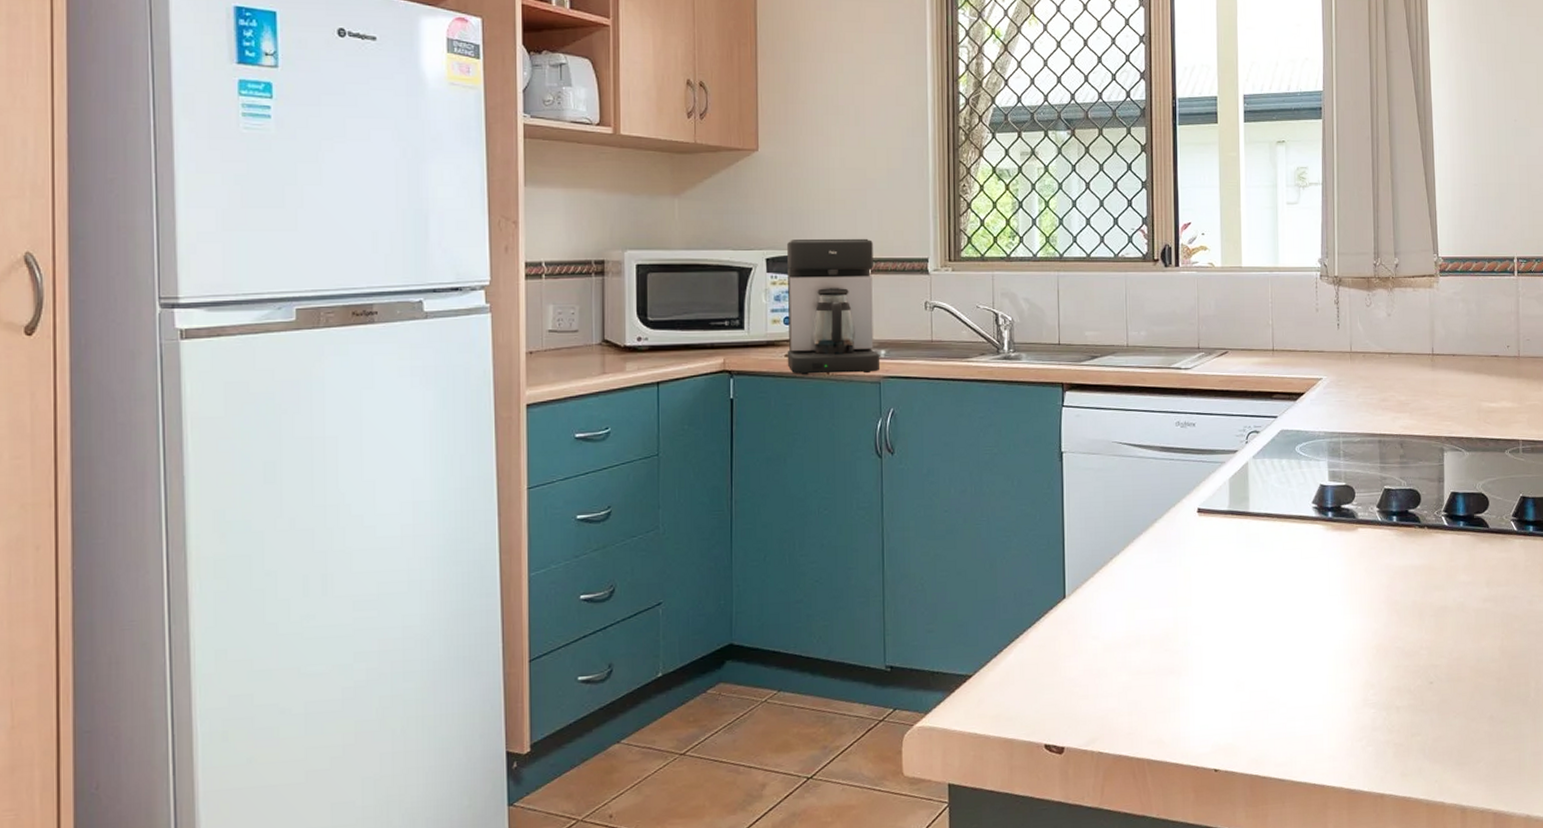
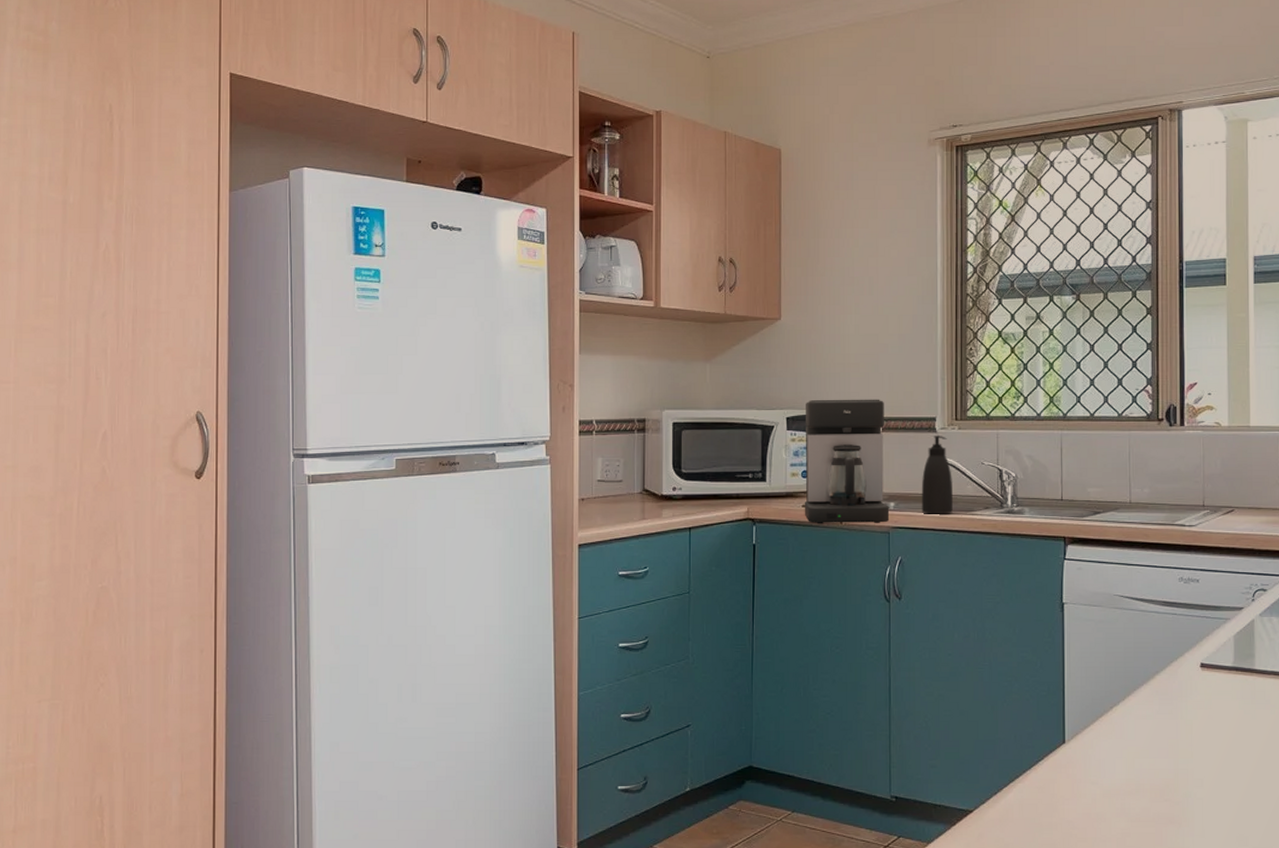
soap dispenser: none [913,278,948,362] -> present [921,436,954,514]

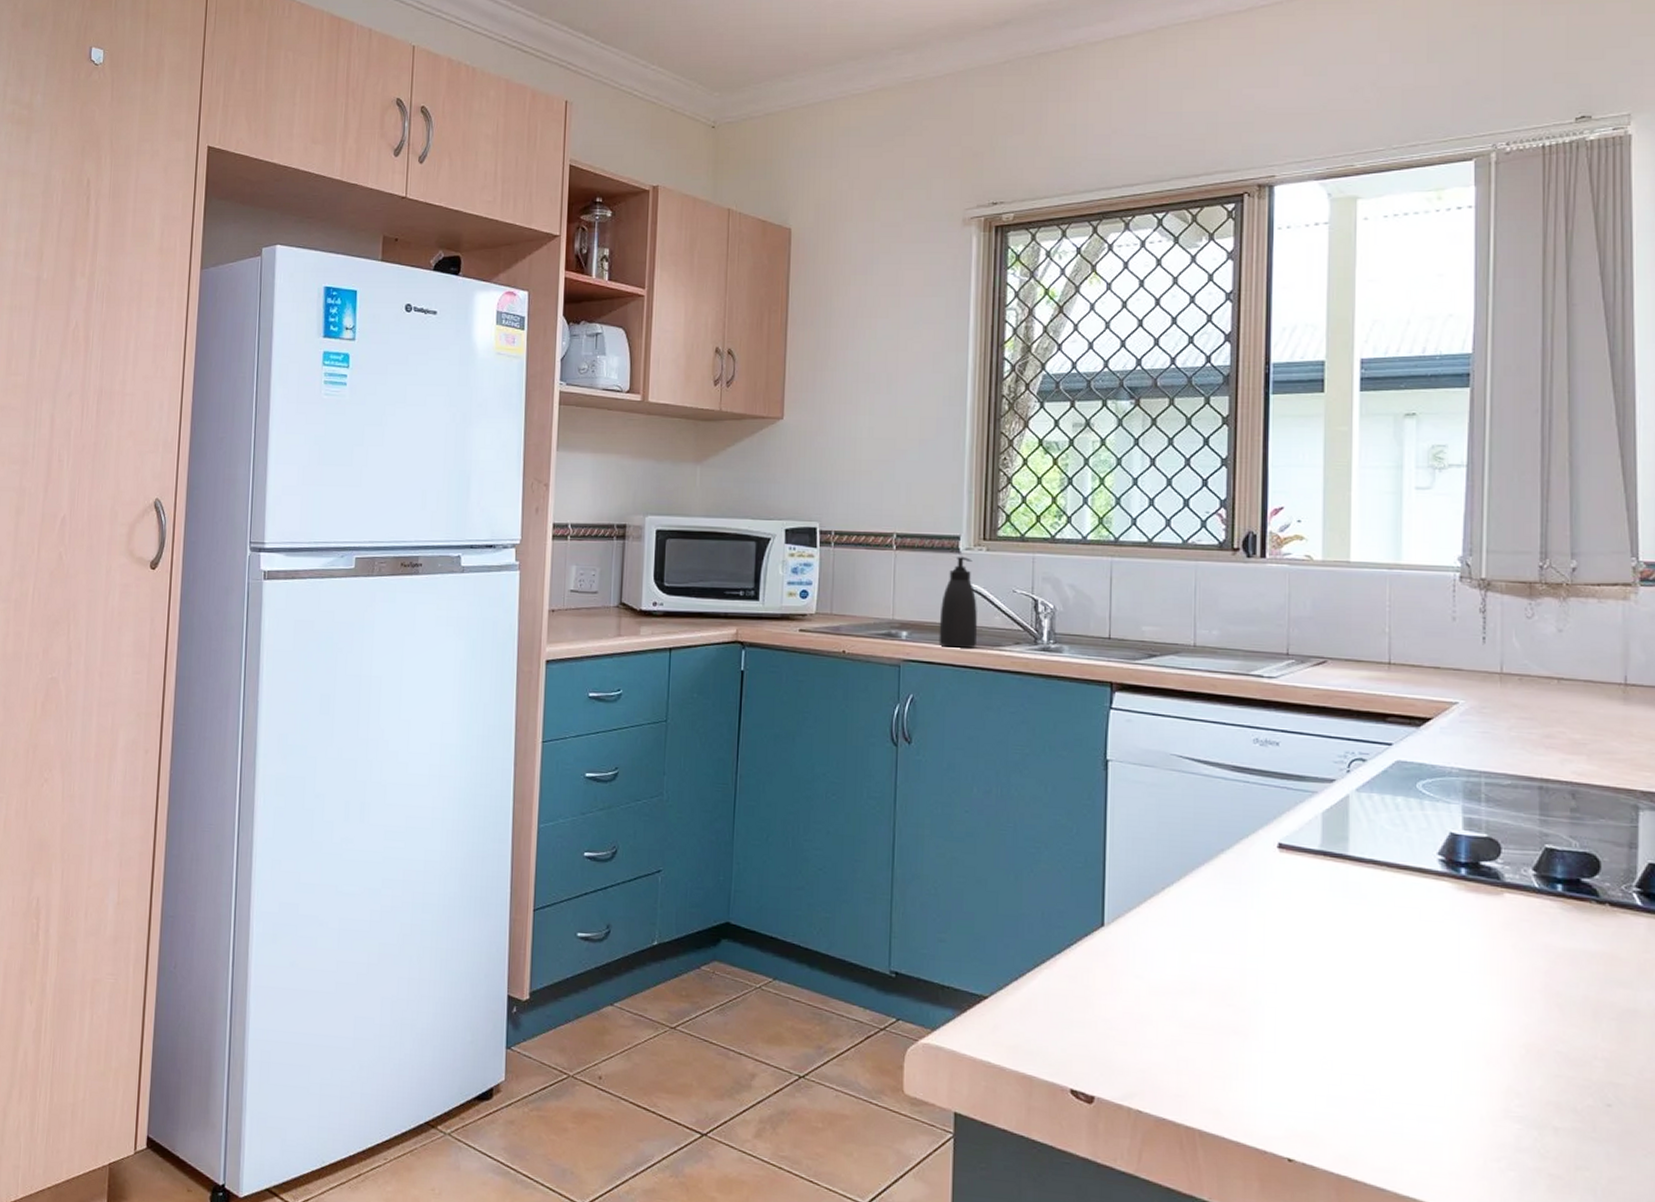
coffee maker: present [804,399,890,524] -> none [801,510,901,656]

